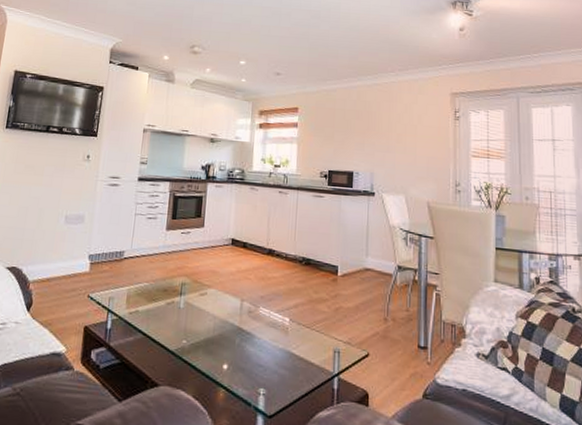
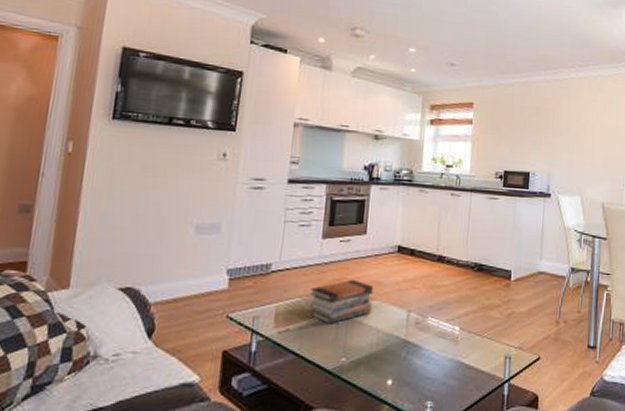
book stack: none [156,268,210,308] -> present [310,279,373,324]

